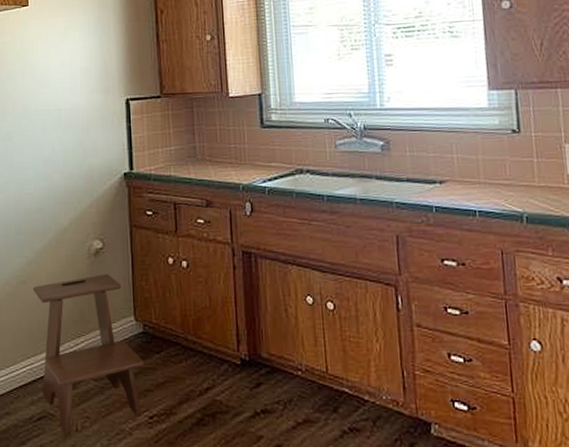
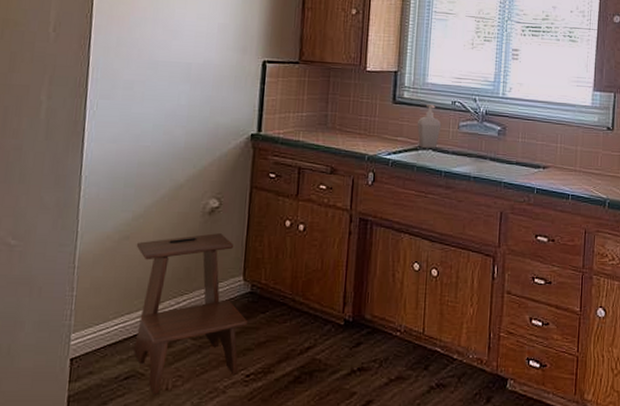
soap bottle: none [289,124,317,172] -> present [416,104,442,148]

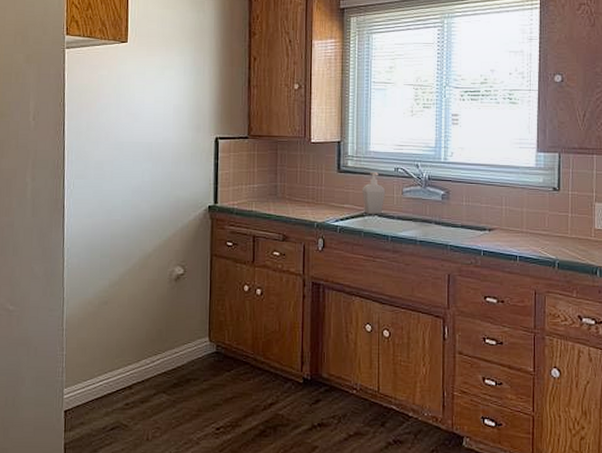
step stool: present [134,233,248,395] -> none [114,298,216,444]

